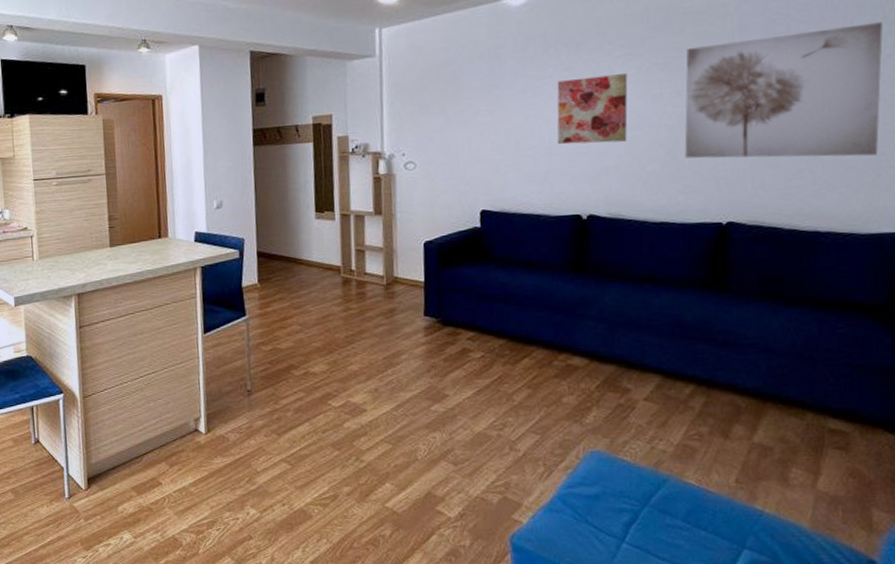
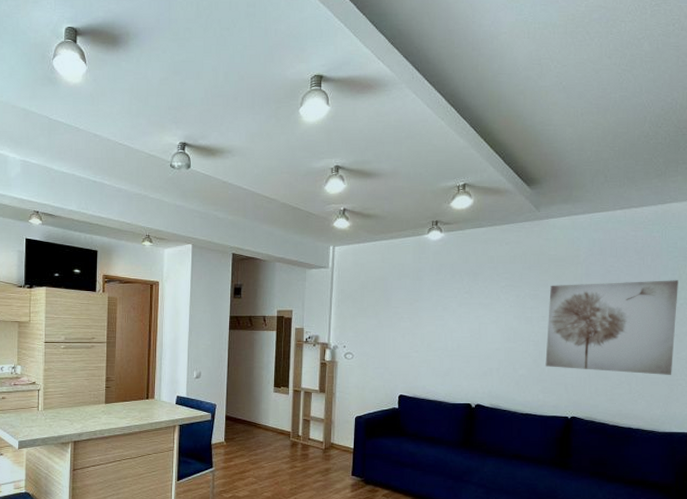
wall art: present [557,74,628,145] -> none [457,300,509,350]

